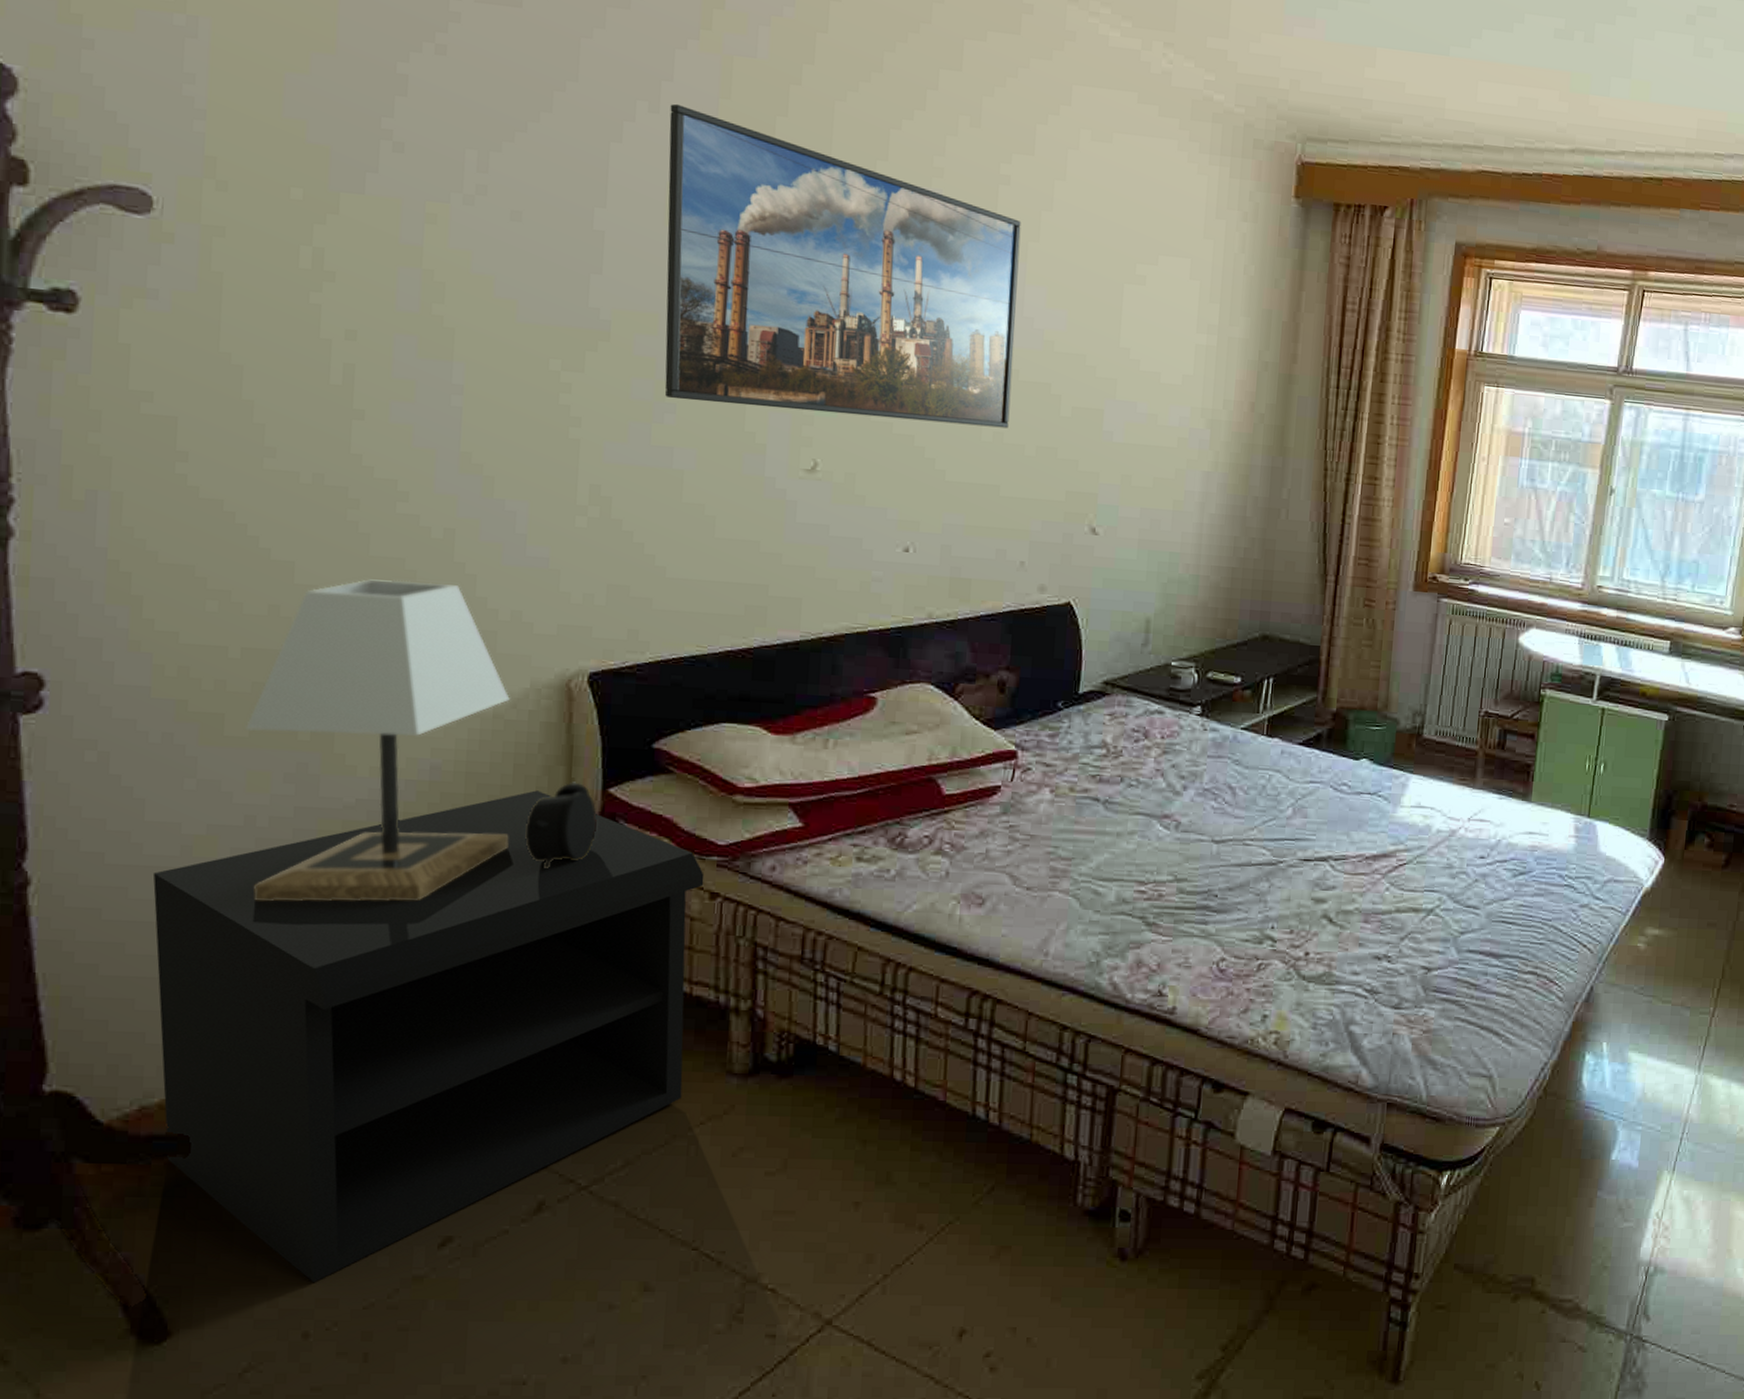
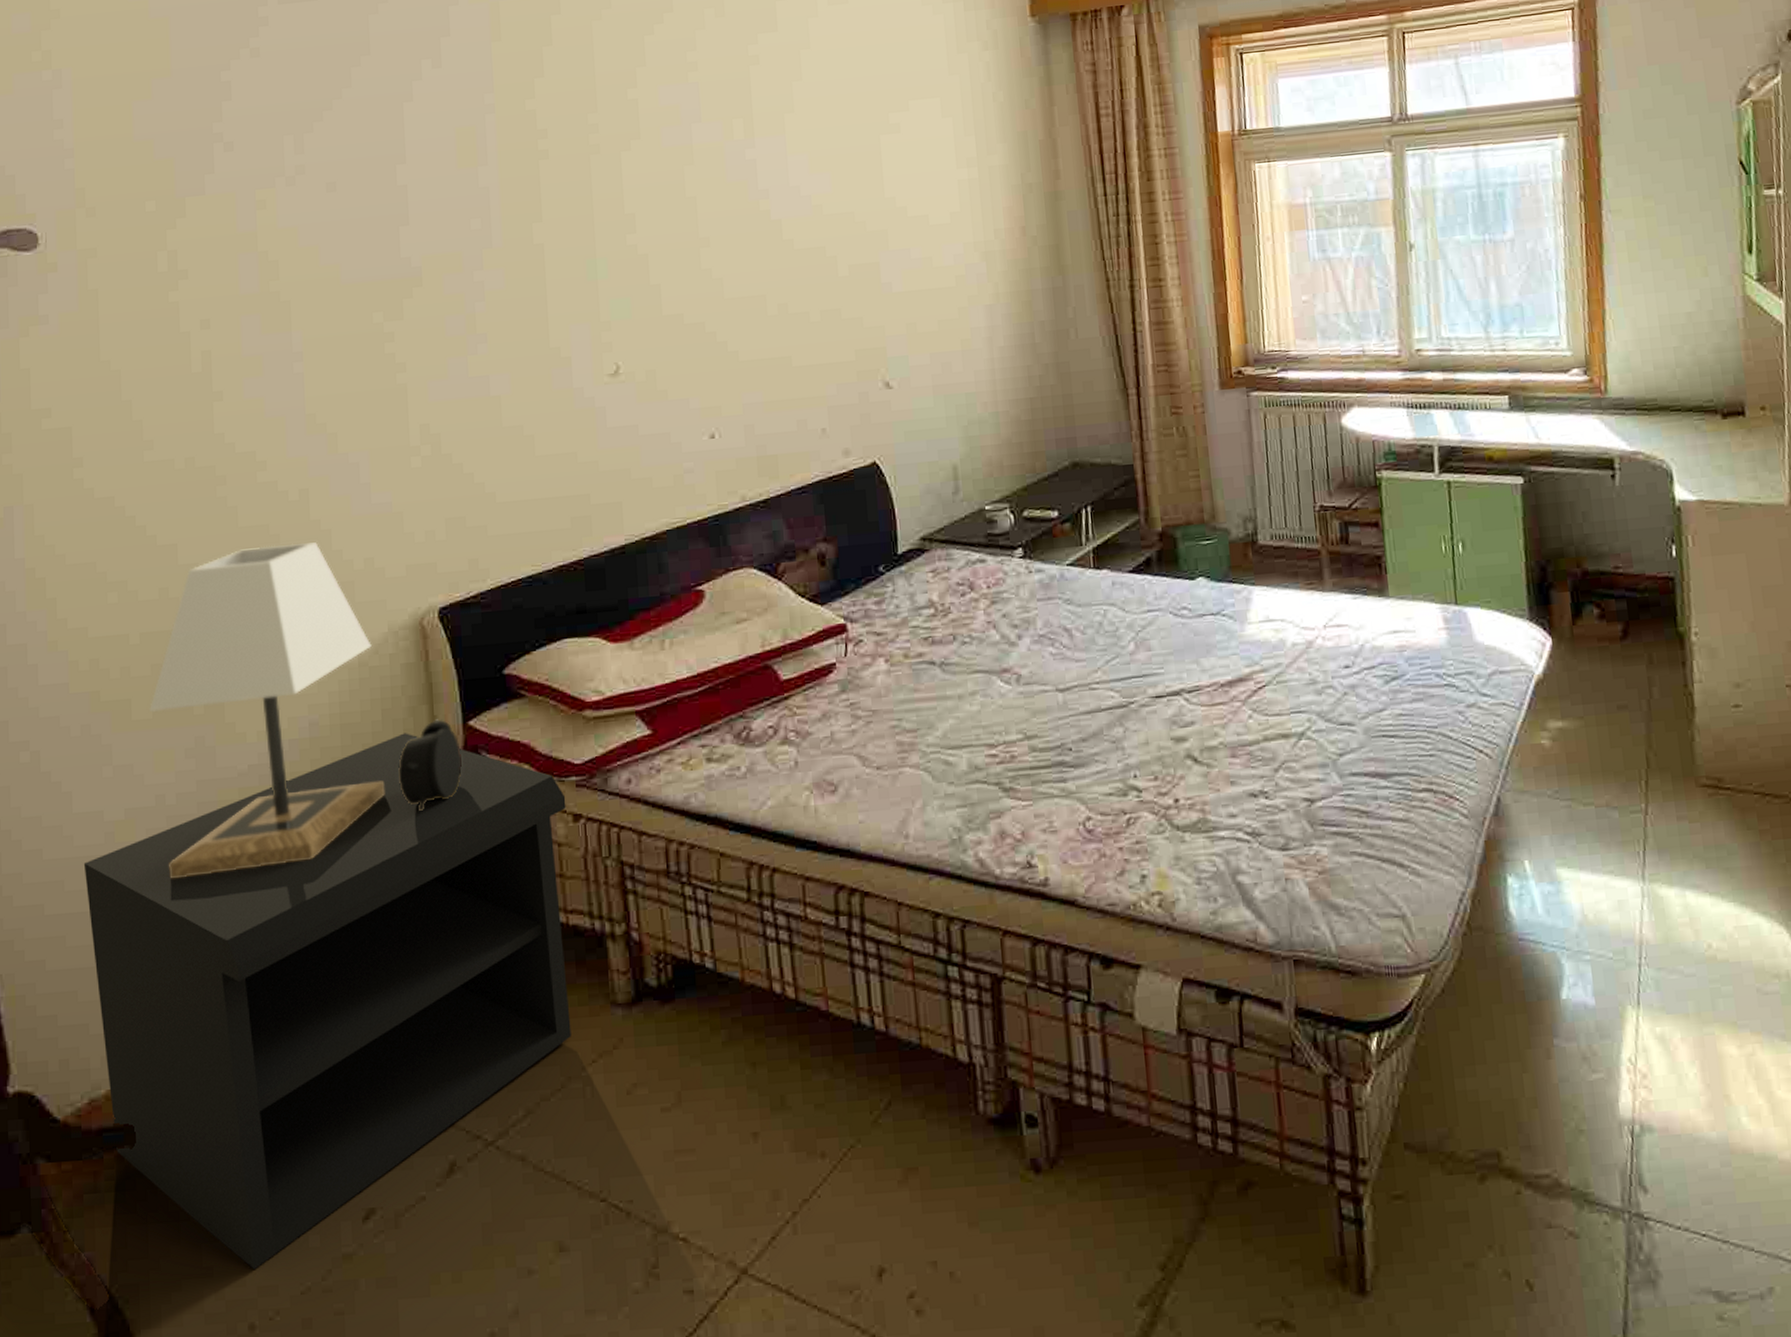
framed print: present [664,103,1021,429] -> none [450,55,791,330]

